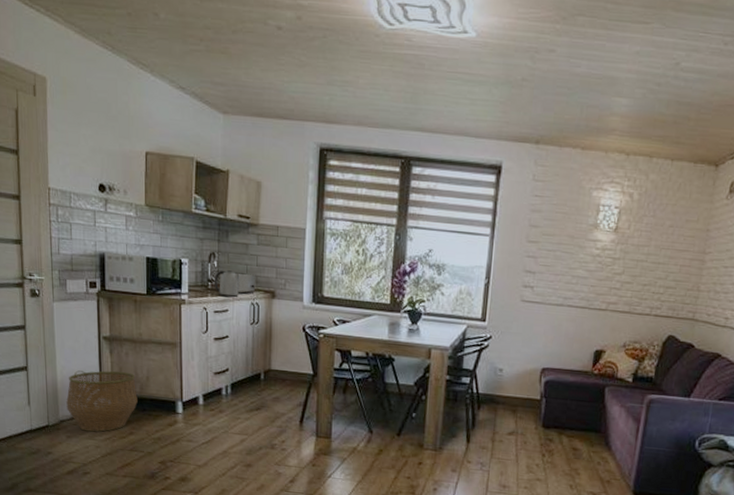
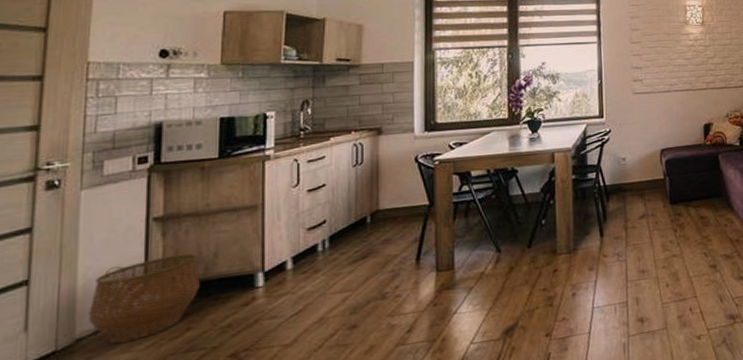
kettle: present [214,270,239,298] -> none [307,115,338,144]
toaster: present [220,271,256,295] -> none [315,113,359,138]

